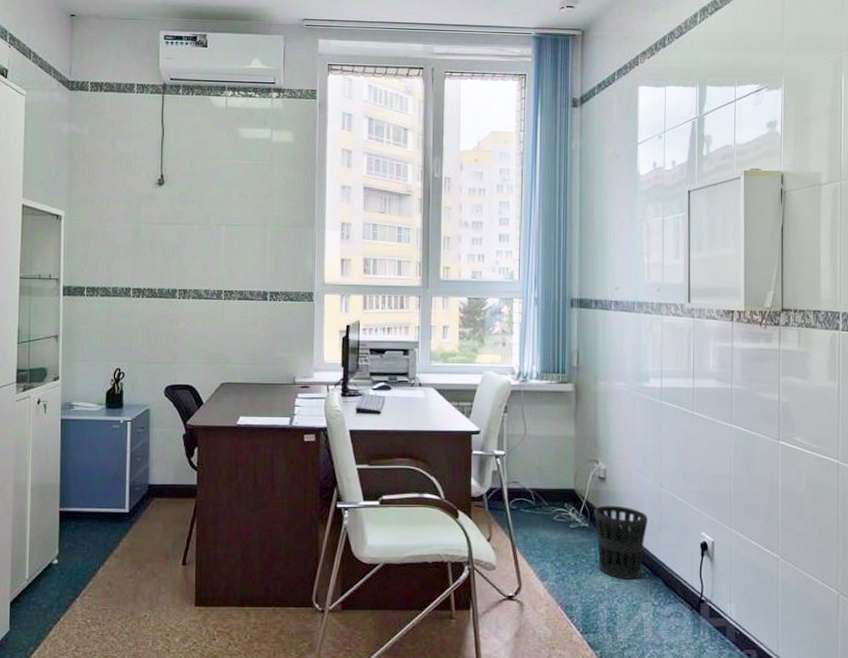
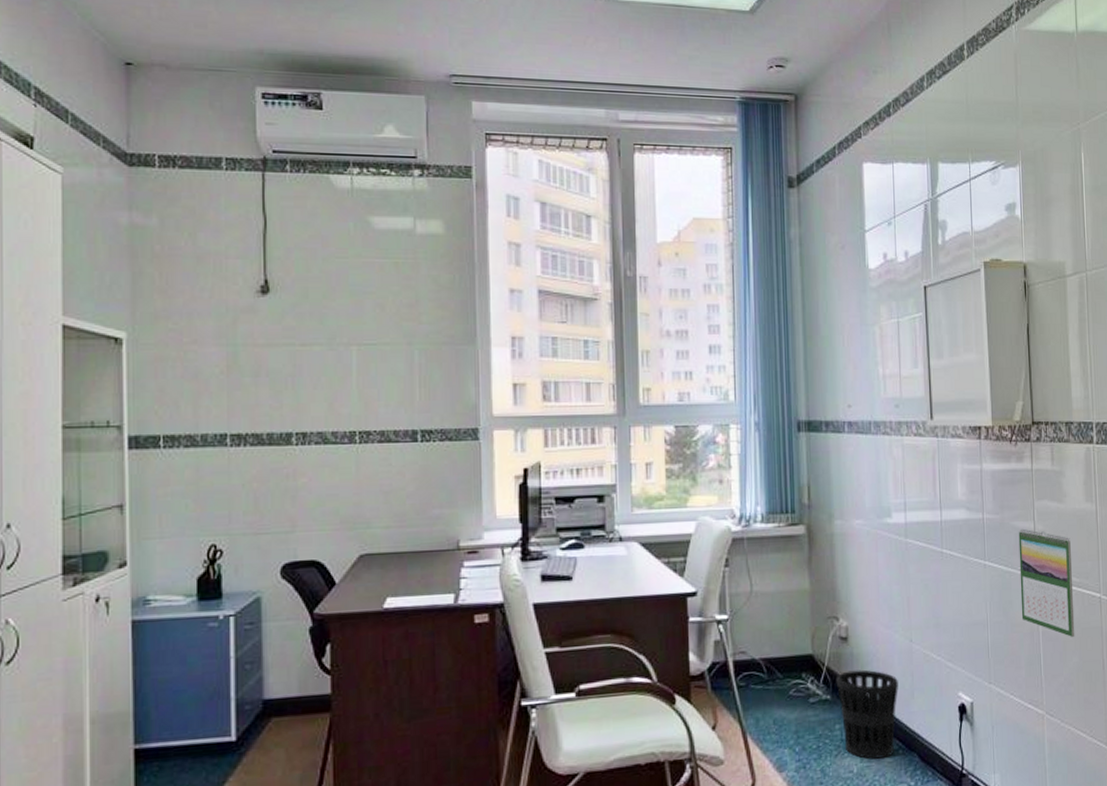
calendar: none [762,399,813,495] -> present [1018,528,1075,637]

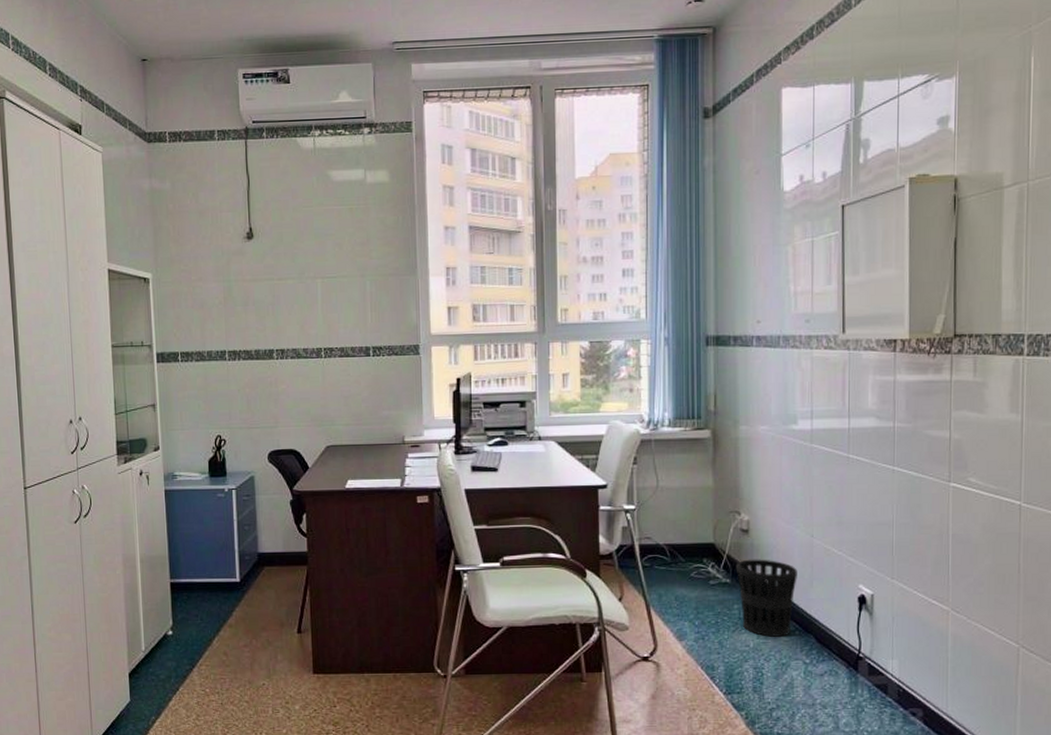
calendar: present [1018,528,1075,637] -> none [930,437,990,541]

